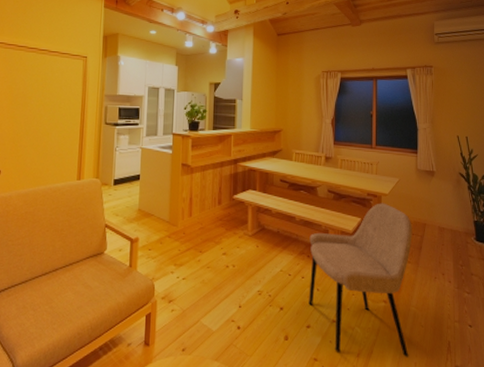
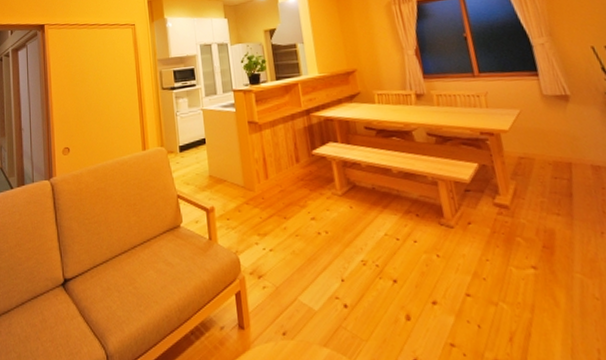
chair: present [309,203,413,357] -> none [414,141,587,342]

